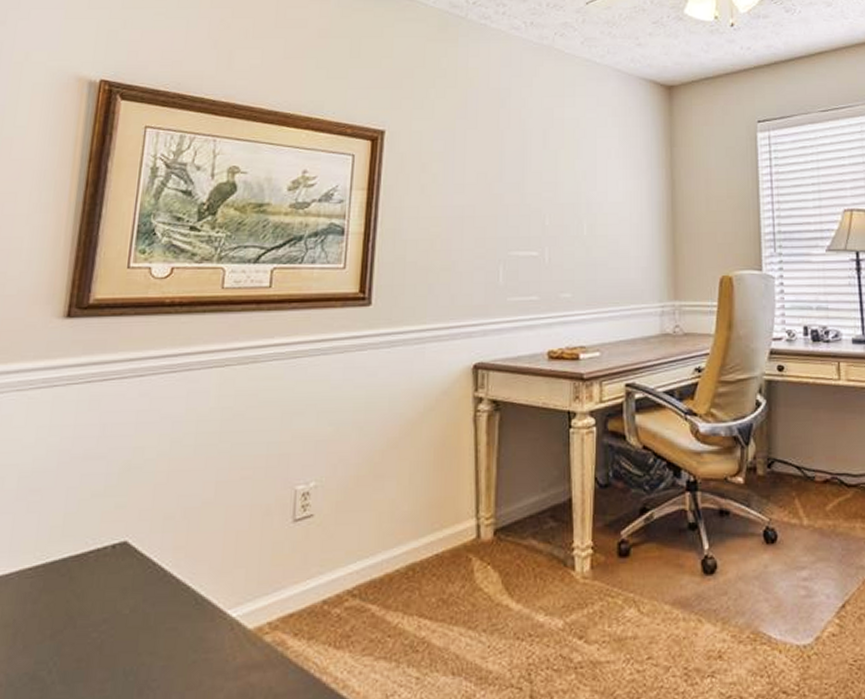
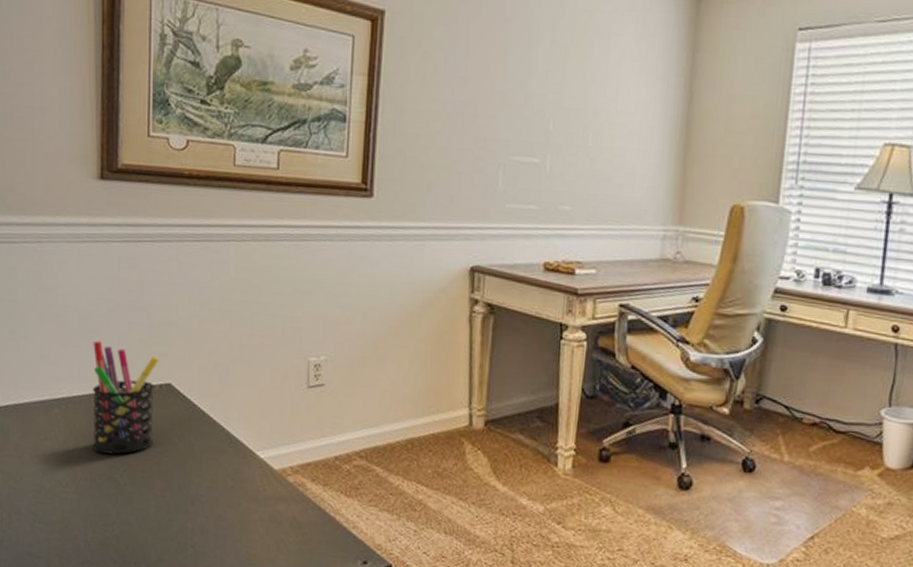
pen holder: none [15,502,115,645] -> present [92,341,159,455]

